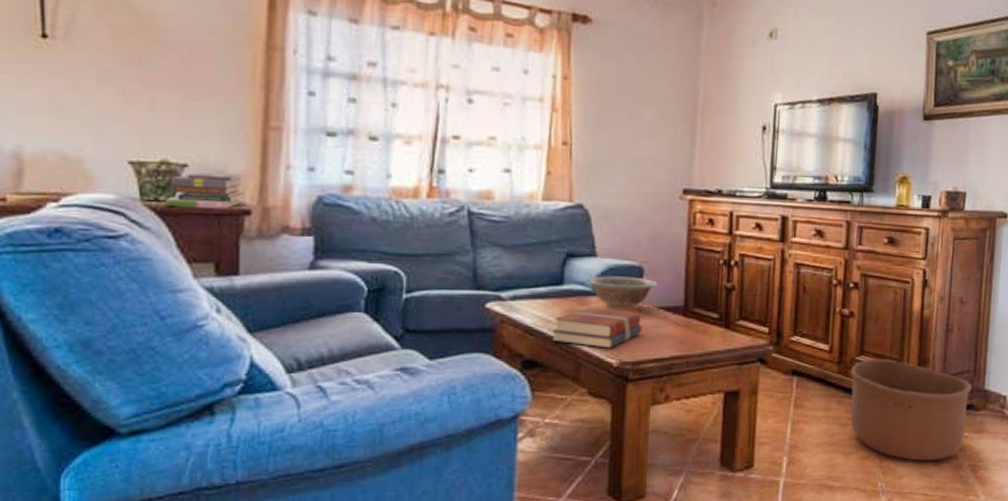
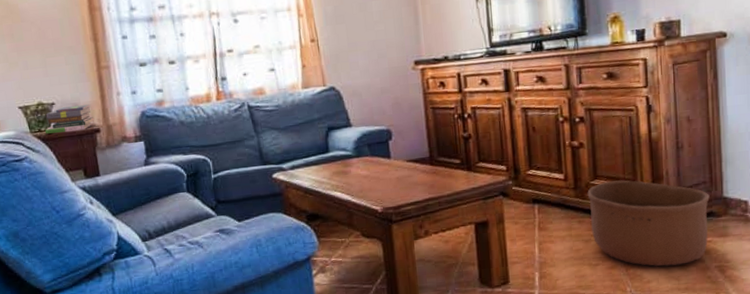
books: present [550,307,643,349] -> none [325,166,398,199]
decorative bowl: present [587,276,658,311] -> none [347,138,405,168]

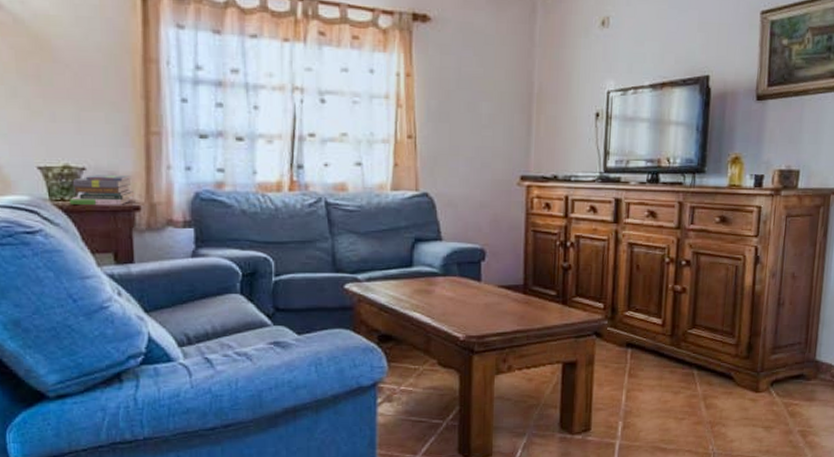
basket: present [587,180,710,266] -> none [682,332,803,426]

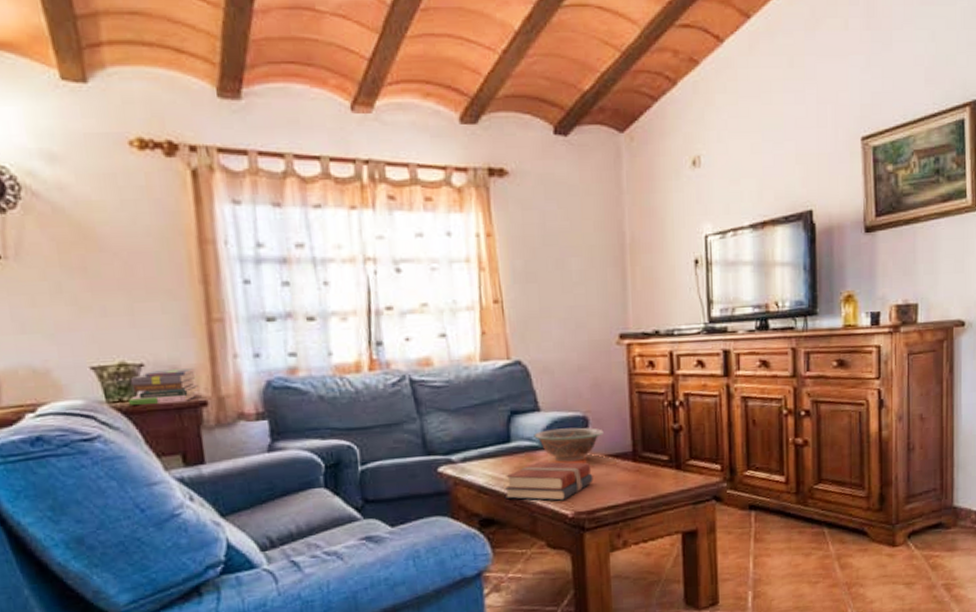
books: none [403,287,486,324] -> present [504,461,593,501]
decorative bowl: none [434,258,499,289] -> present [534,427,604,463]

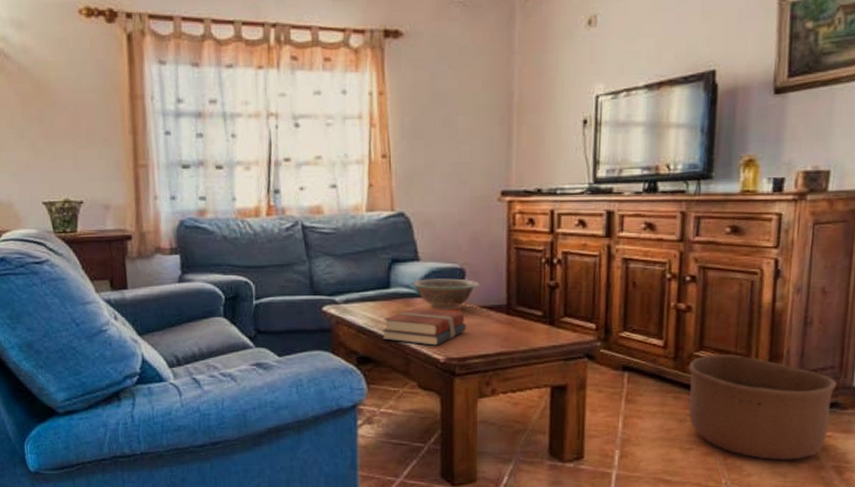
books: present [127,368,201,407] -> none [69,207,127,237]
basket: none [810,484,939,584] -> present [688,354,837,460]

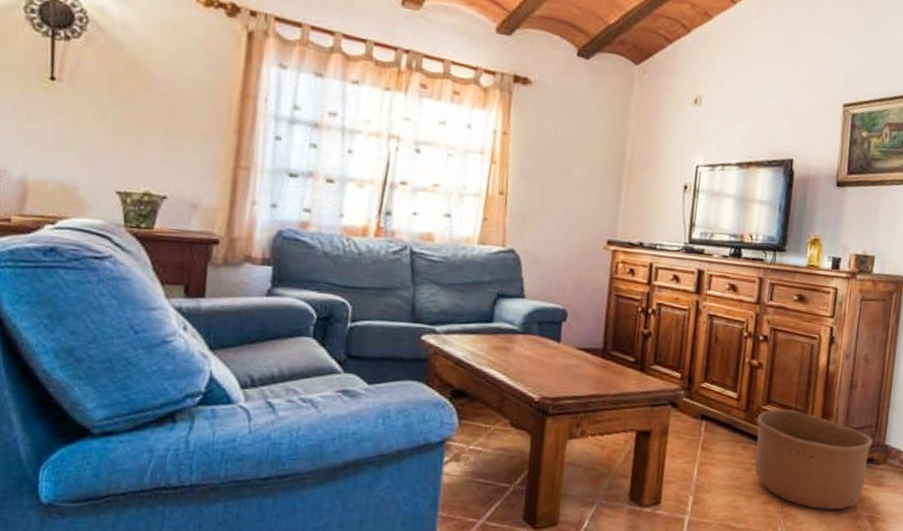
books: present [381,308,466,346] -> none [478,344,564,384]
decorative bowl: present [412,278,479,310] -> none [515,316,579,350]

